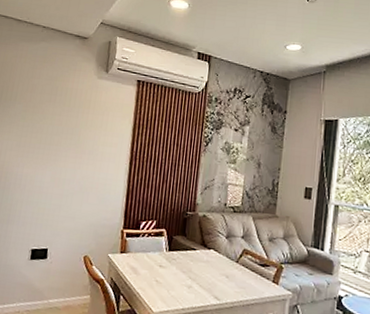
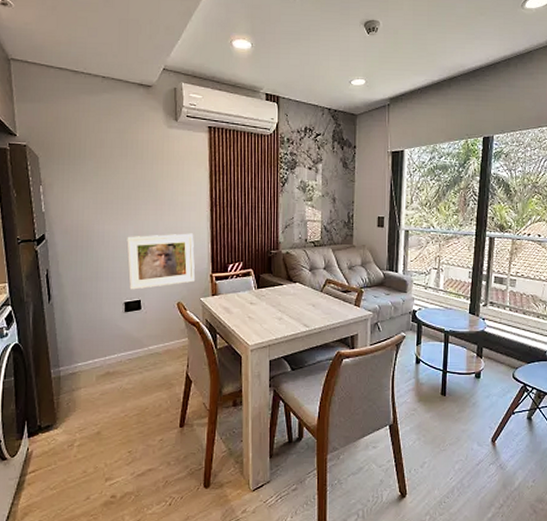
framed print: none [38,182,110,238] -> present [126,233,195,290]

